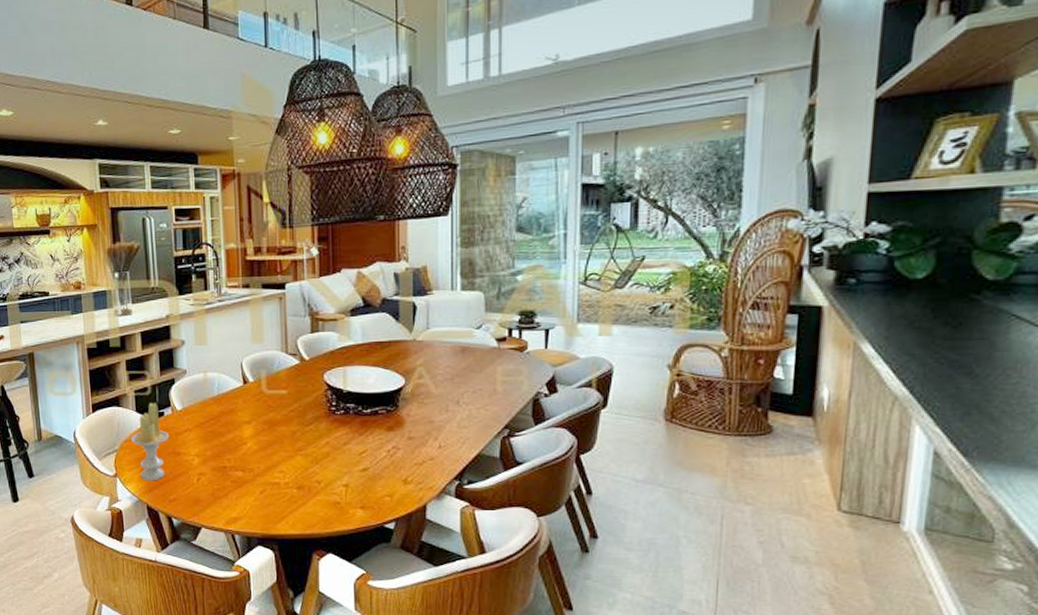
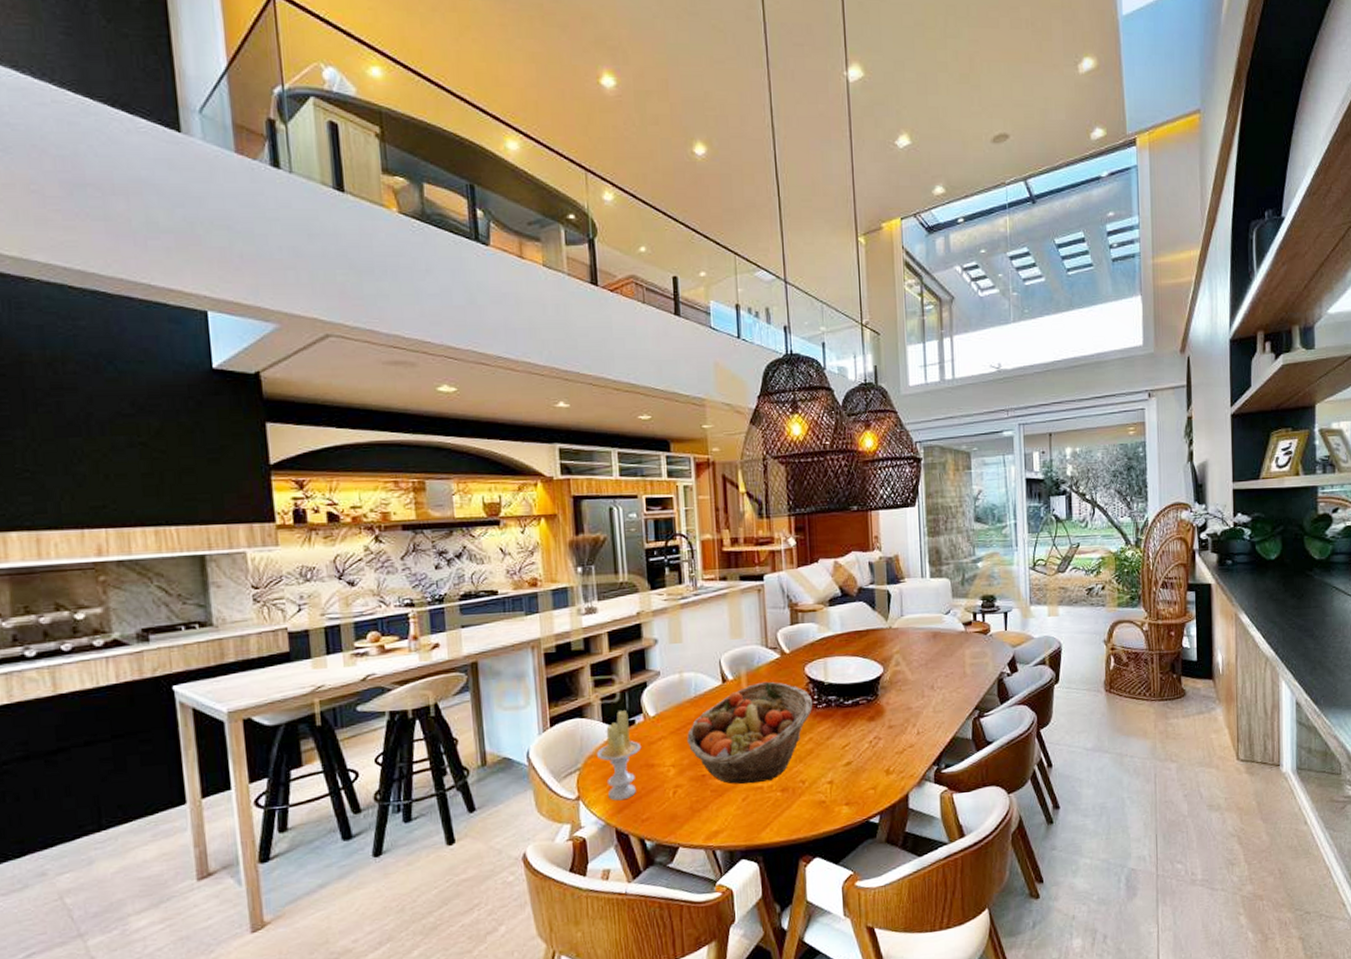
fruit basket: none [210,385,331,479] -> present [687,681,813,784]

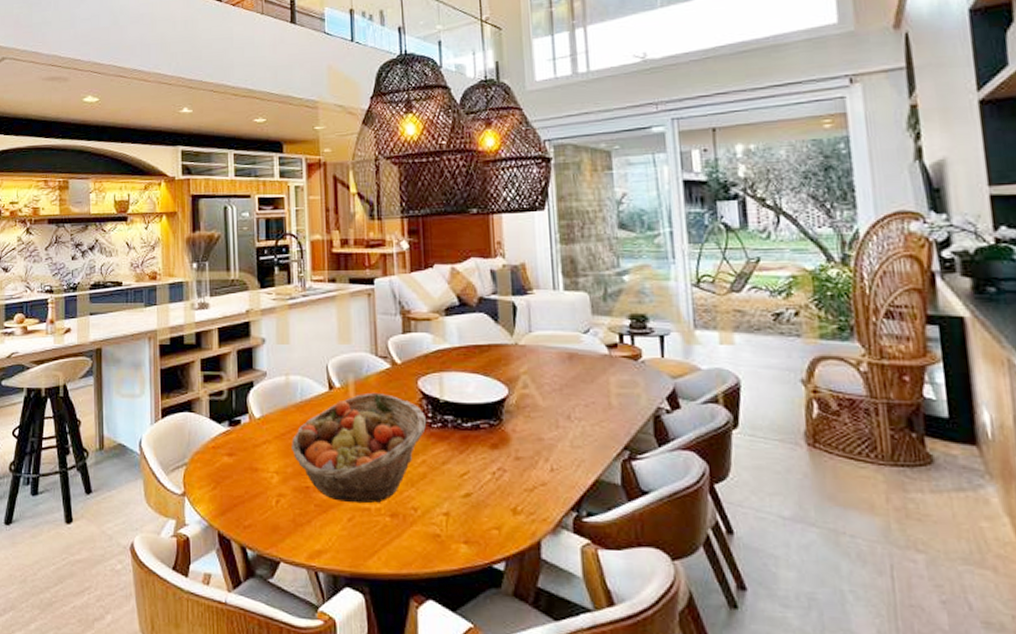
candle: present [596,711,642,801] -> none [202,409,246,502]

